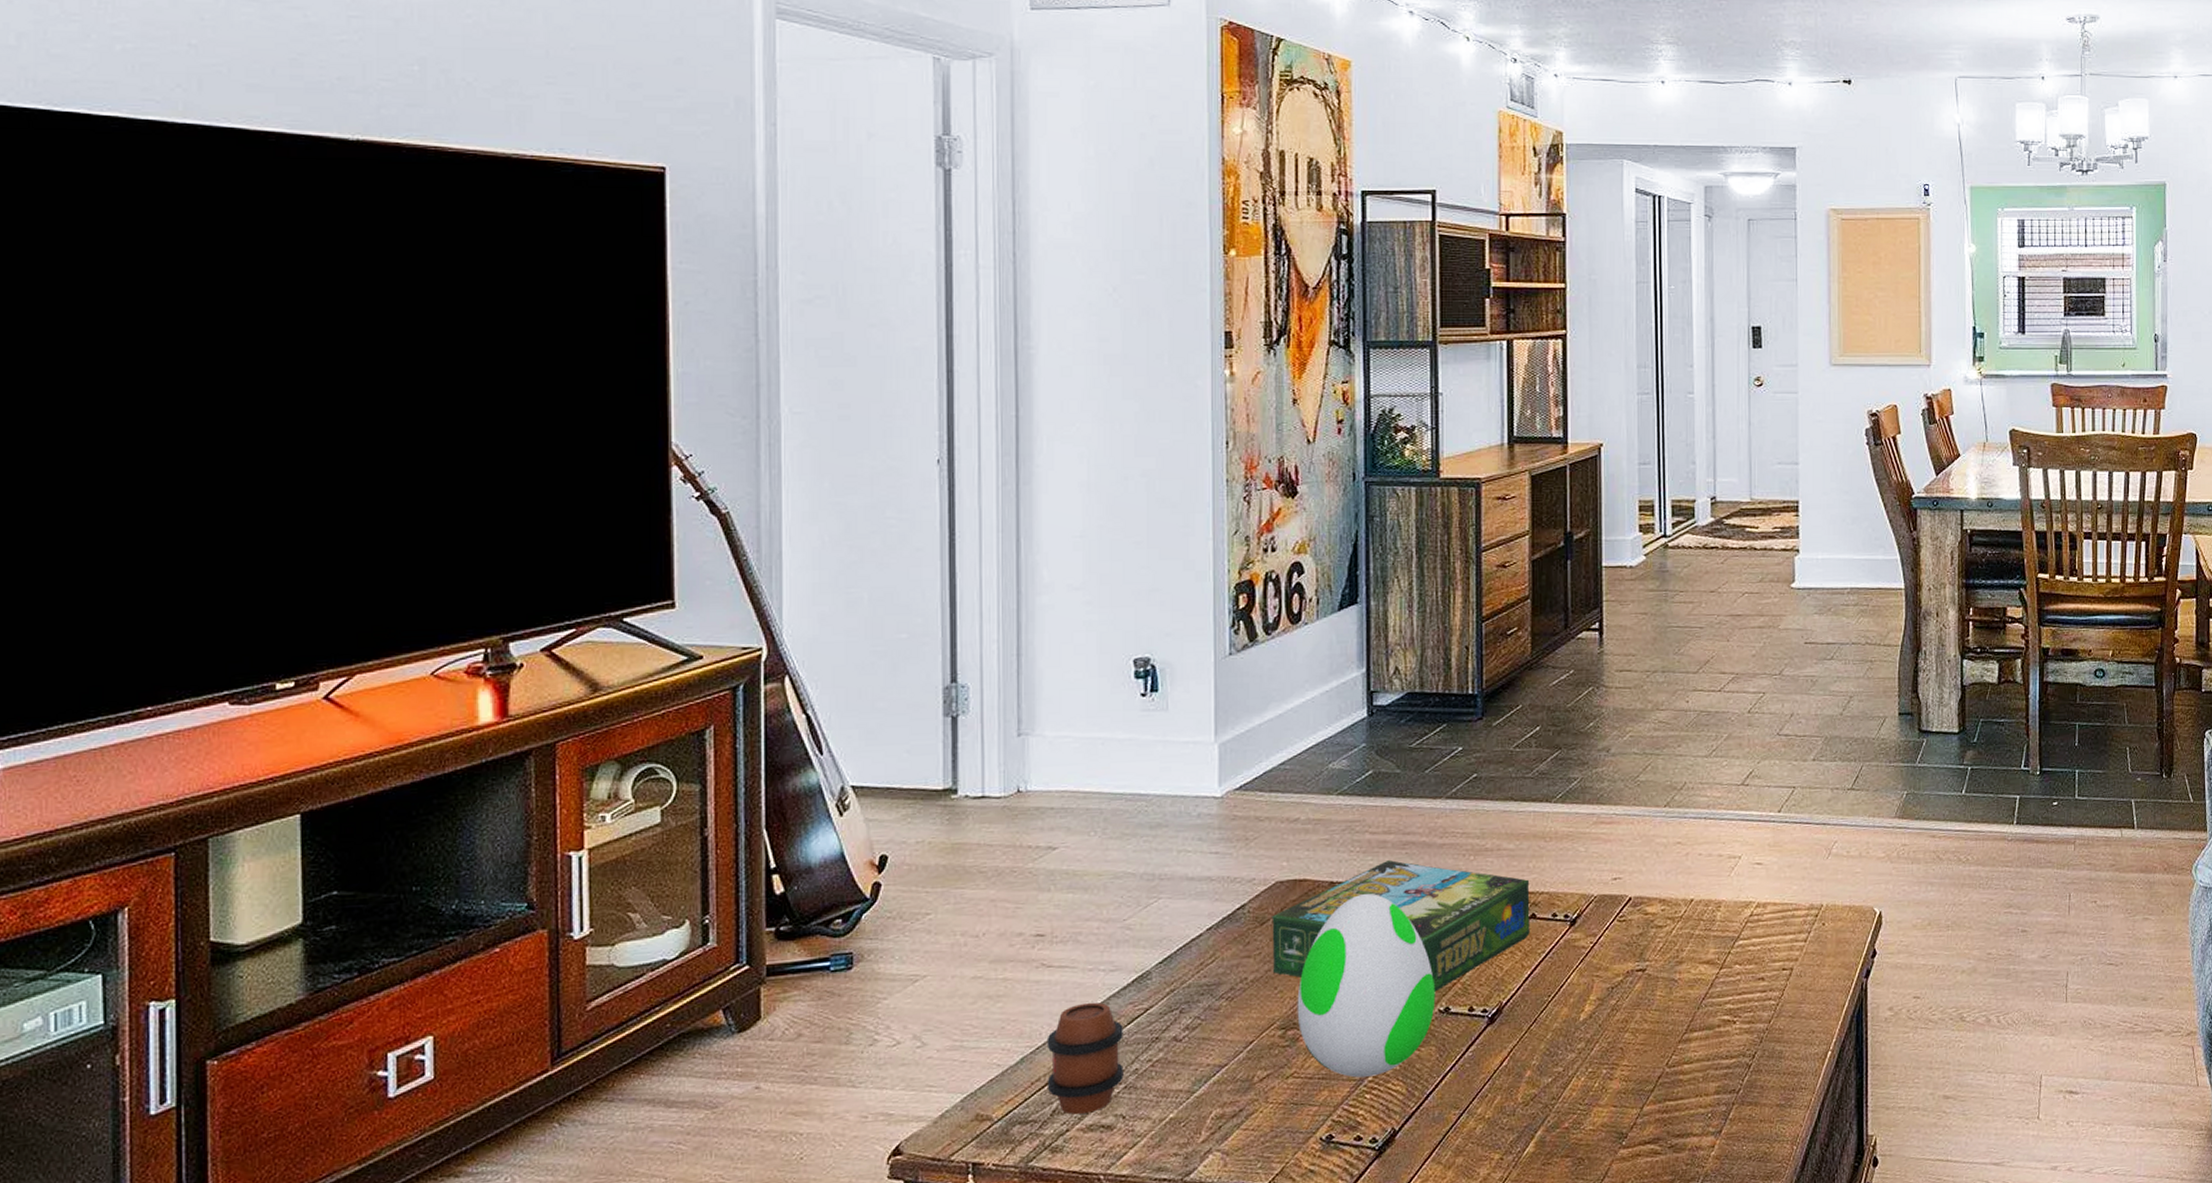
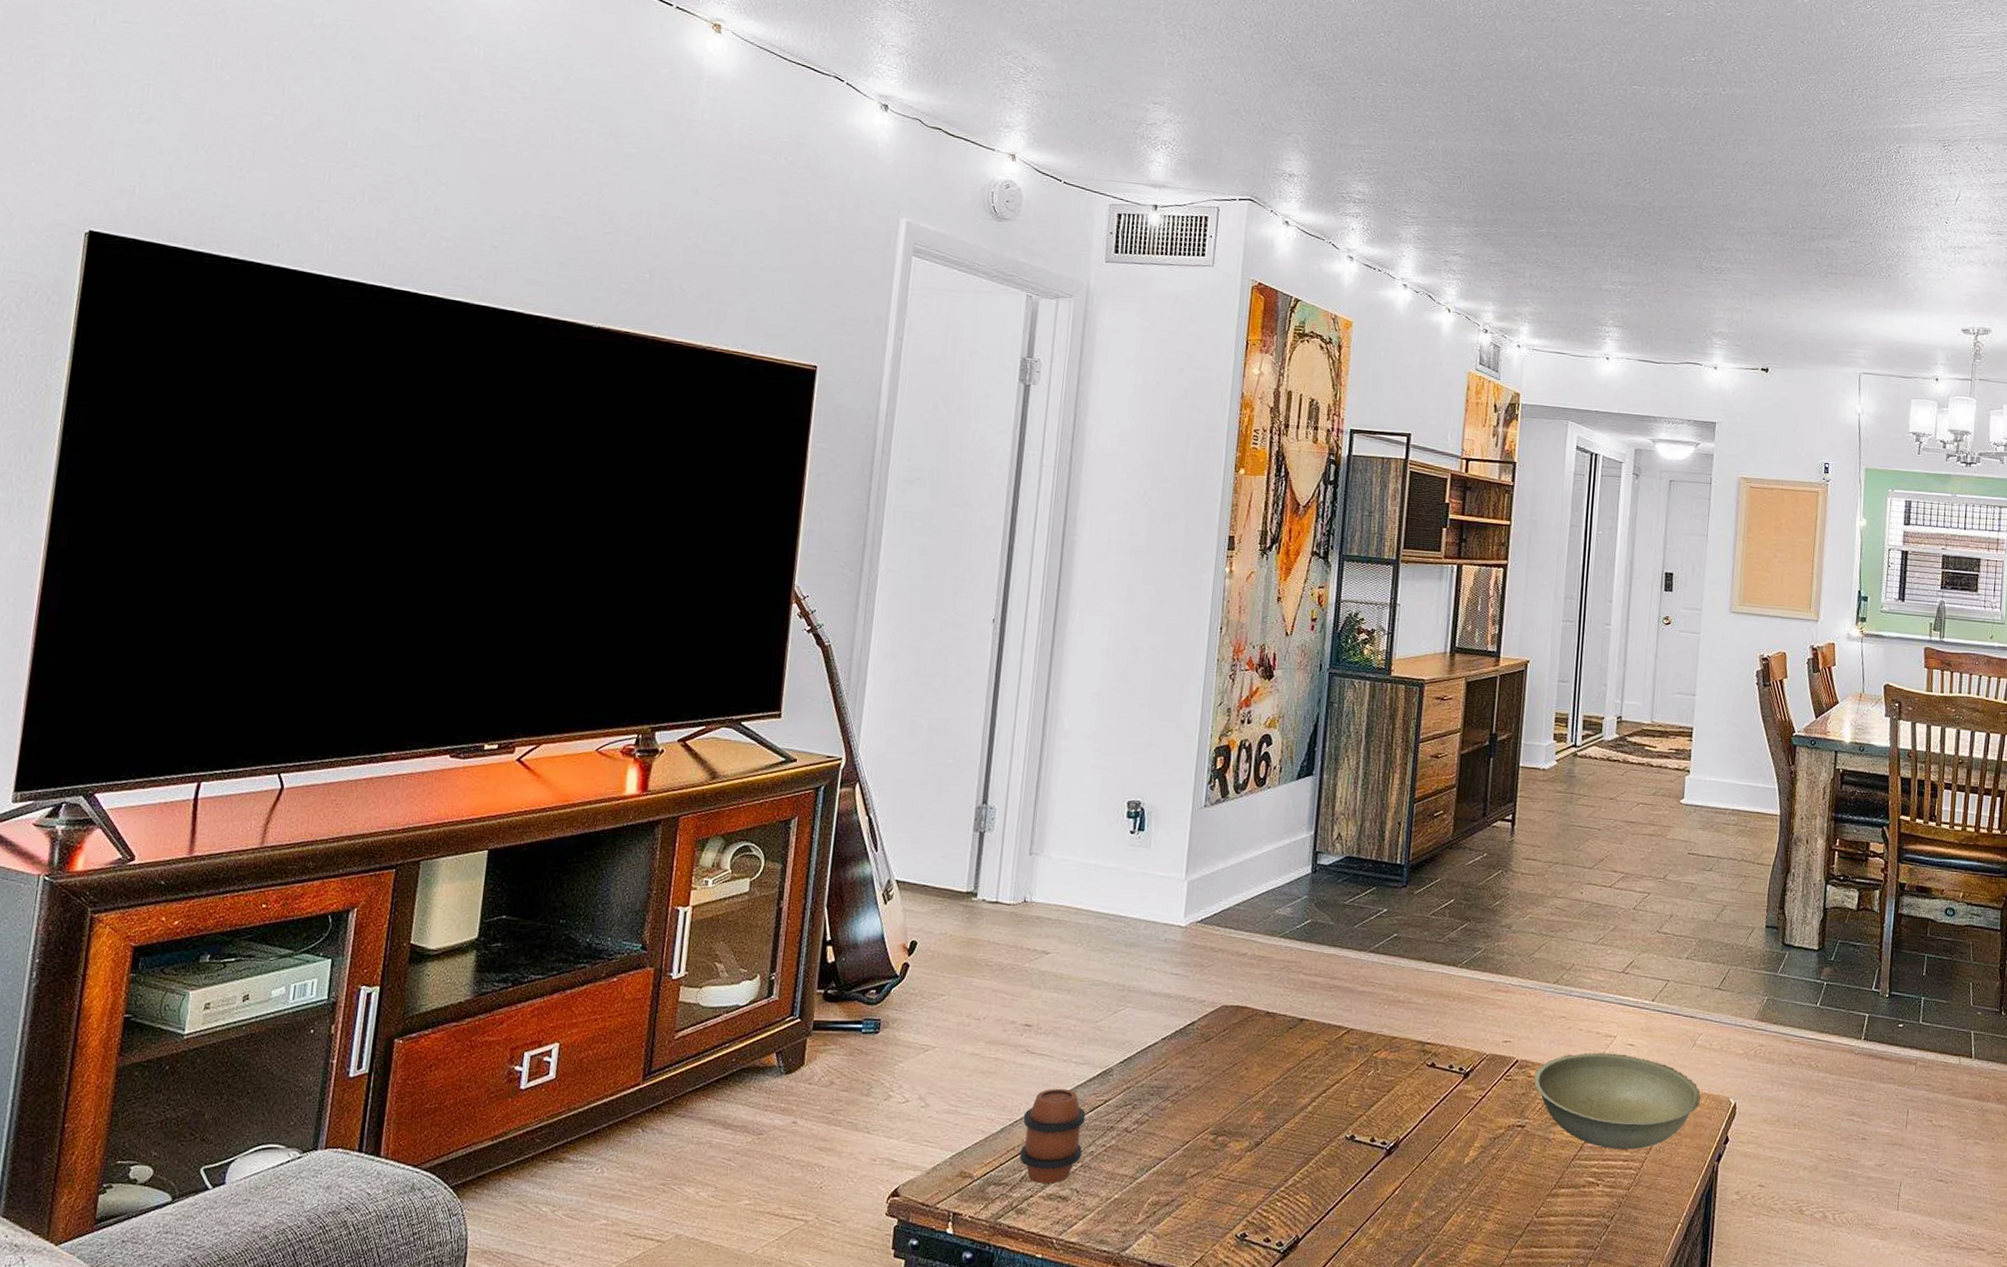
board game: present [1272,860,1530,992] -> none [1212,1000,1433,1120]
decorative egg: present [1297,893,1436,1078] -> none [1227,1025,1345,1187]
bowl: none [1651,874,1842,981] -> present [1533,1052,1701,1150]

